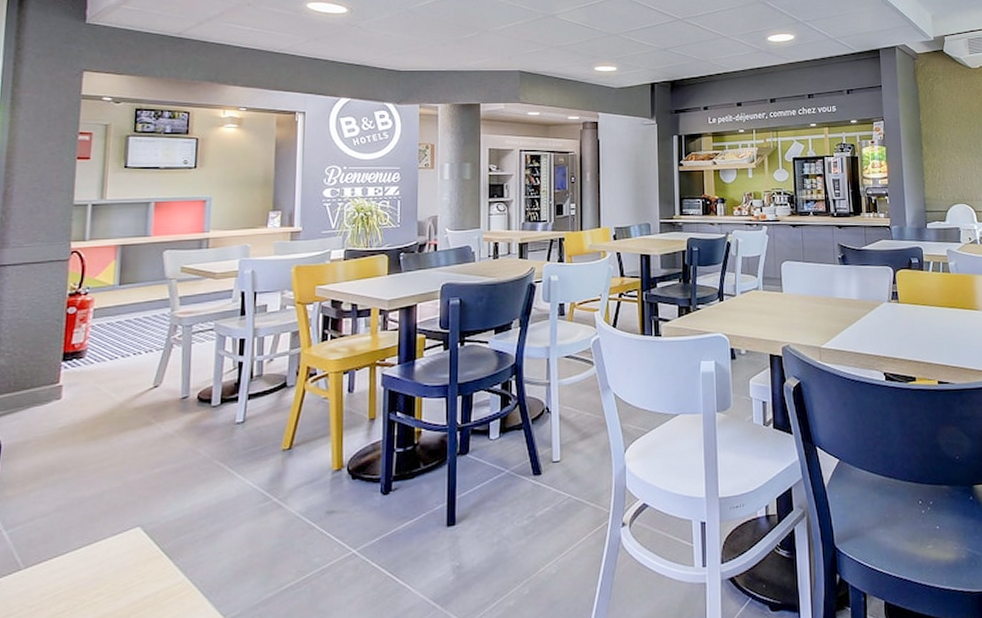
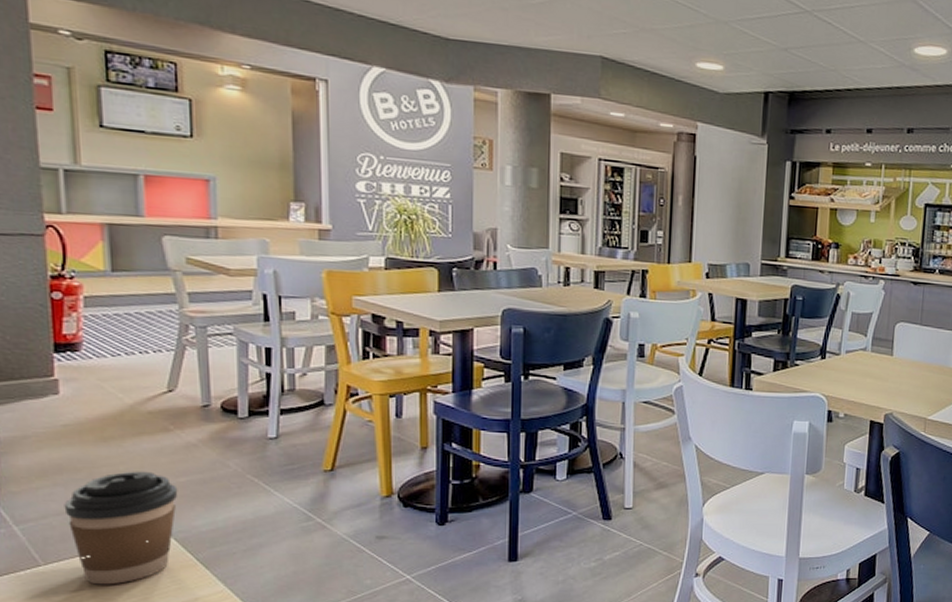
coffee cup: none [50,465,153,586] -> present [64,471,178,585]

